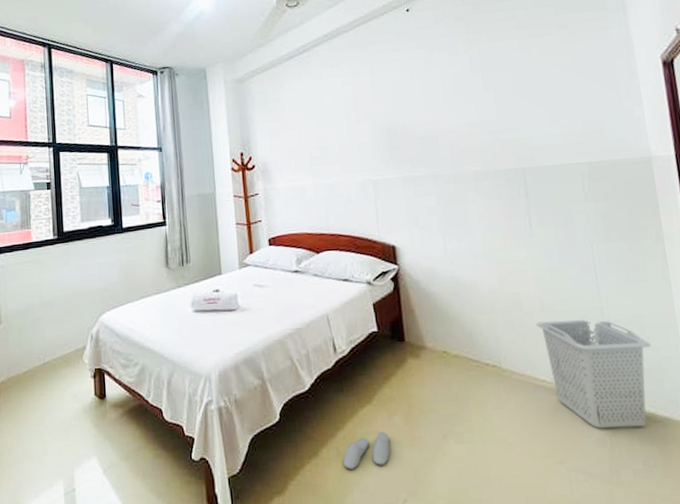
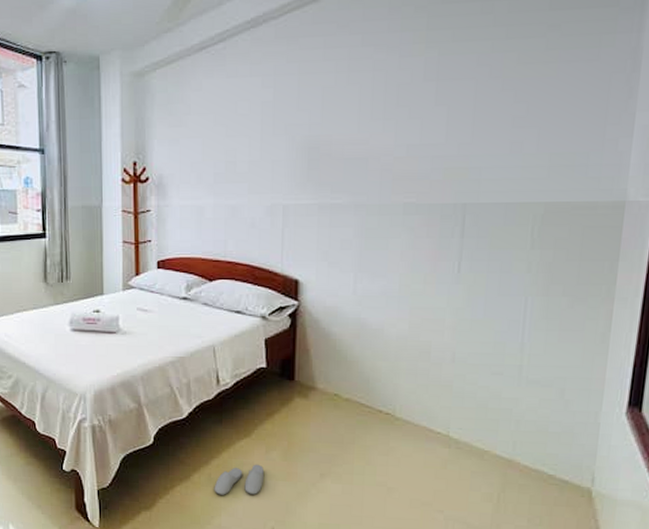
laundry basket: present [535,319,652,429] -> none [441,374,568,487]

